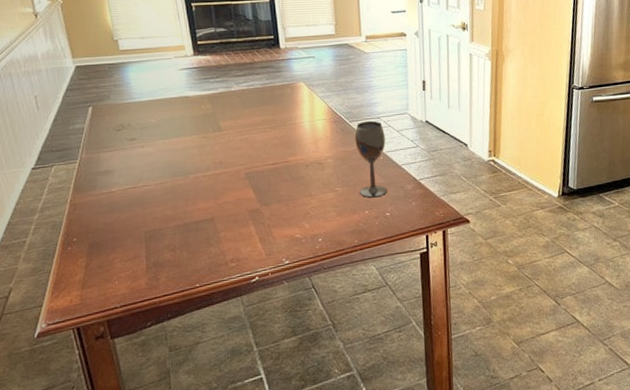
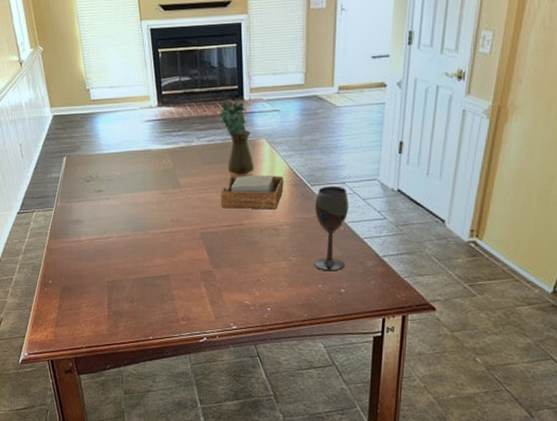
vase: none [257,46,296,118] -> present [220,97,255,176]
napkin holder: none [263,114,325,148] -> present [220,175,284,210]

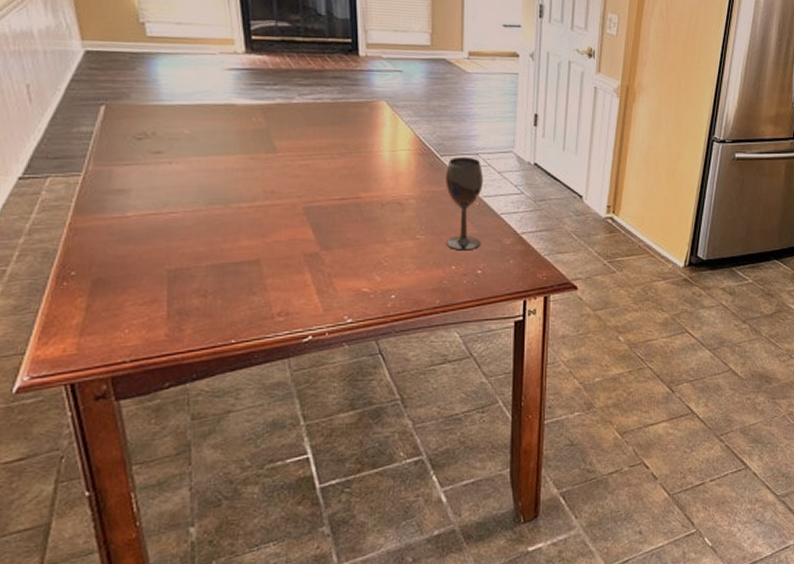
vase: present [220,97,255,176] -> none [328,51,374,142]
napkin holder: present [220,175,284,210] -> none [330,140,409,181]

